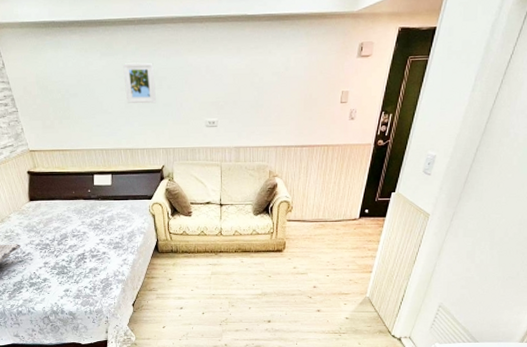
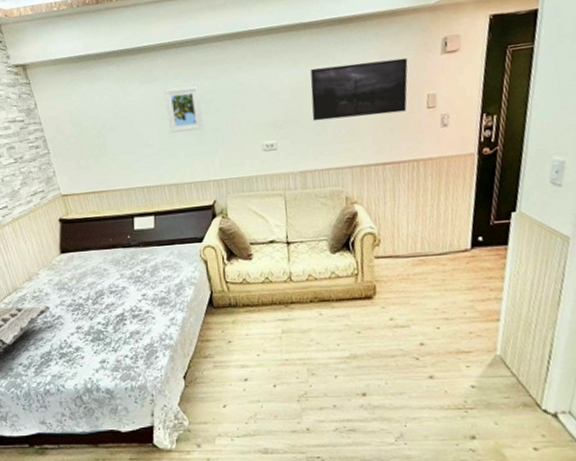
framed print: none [248,57,330,105] -> present [310,58,408,122]

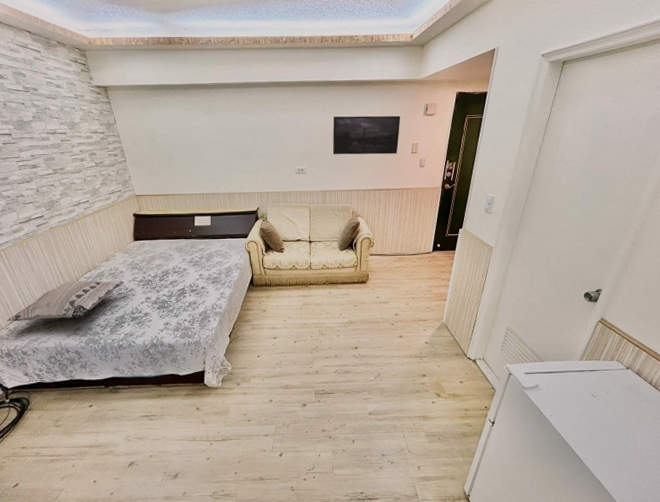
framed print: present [164,86,204,133] -> none [222,119,252,154]

